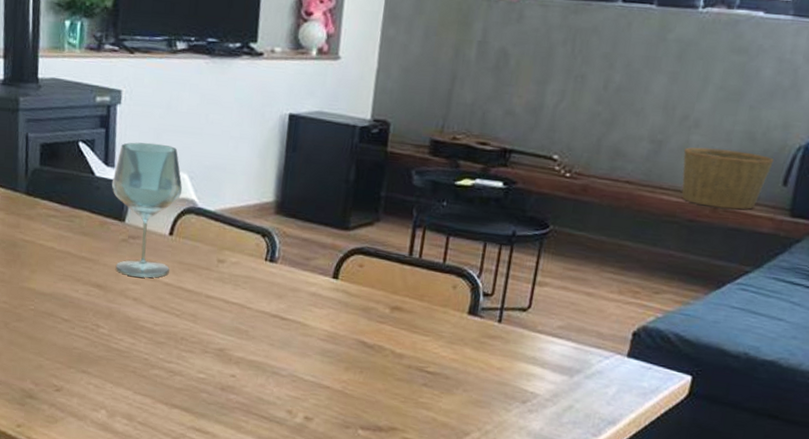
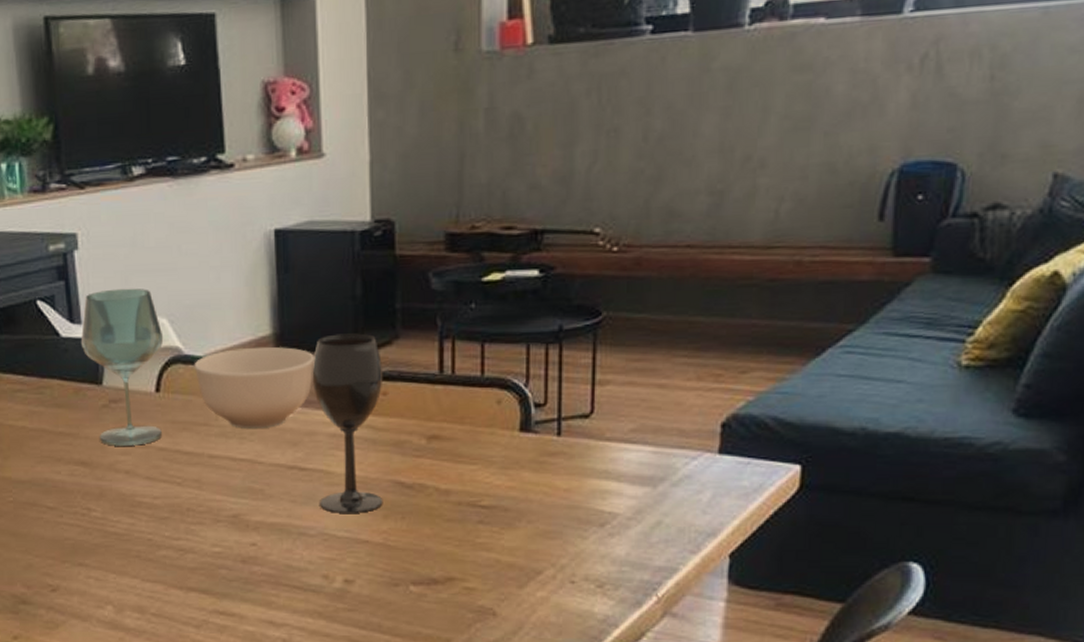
bowl: none [204,209,307,279] -> present [194,346,315,429]
wine glass: none [293,209,363,363] -> present [312,333,383,513]
basket: present [681,147,774,210] -> none [751,188,863,260]

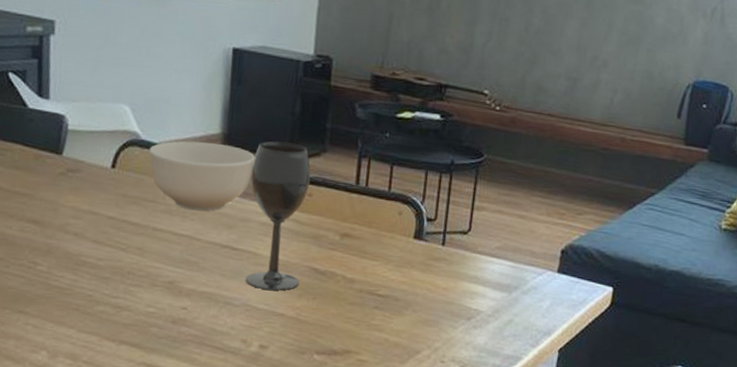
wine glass: present [80,288,164,446] -> none [46,73,125,212]

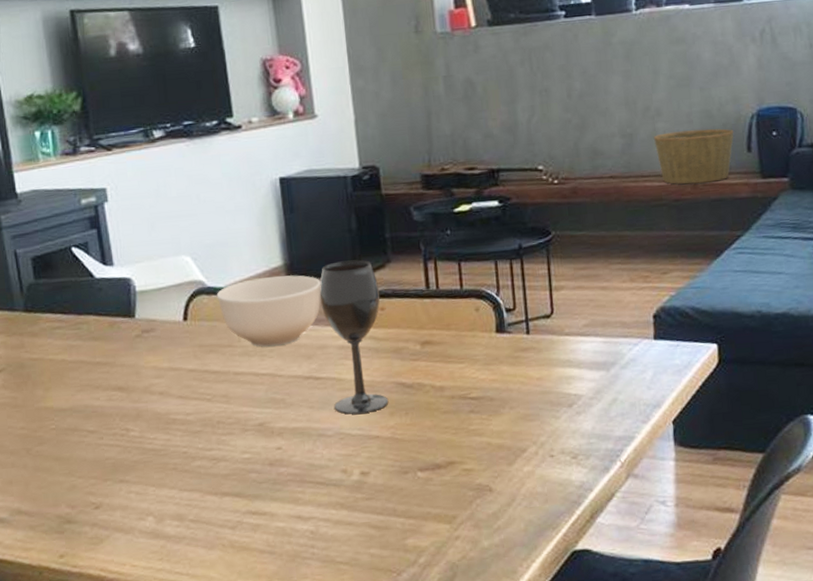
basket: none [595,84,669,140] -> present [653,128,734,185]

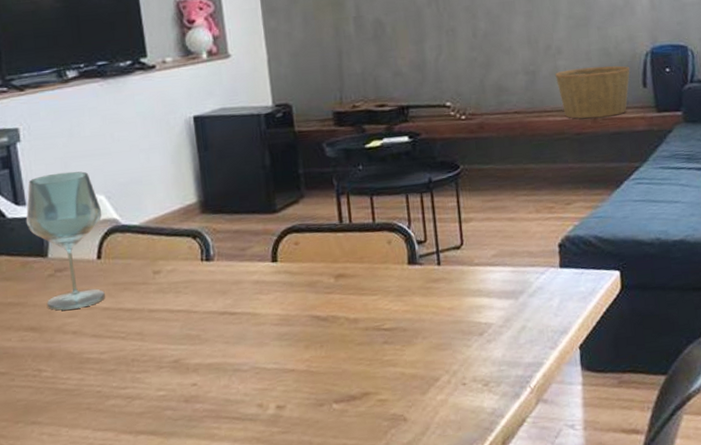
wine glass: none [113,232,191,371] -> present [26,171,105,311]
bowl: present [216,275,321,347] -> none [130,211,236,284]
wine glass: present [319,260,389,414] -> none [234,195,304,349]

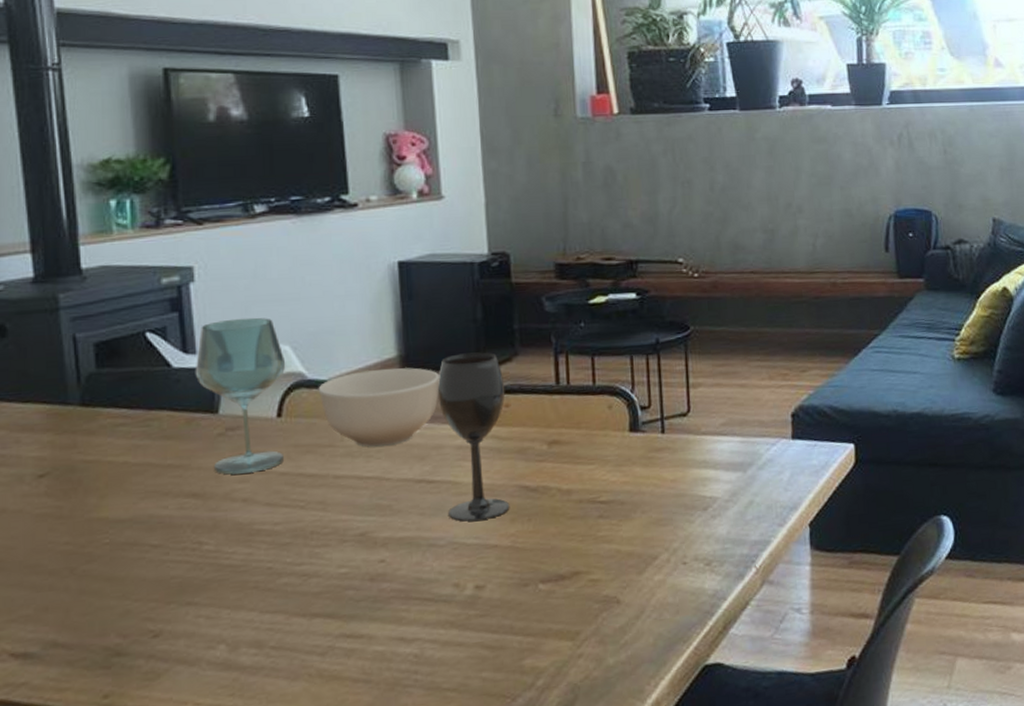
bowl: none [130,211,236,284] -> present [318,367,440,447]
wine glass: none [234,195,304,349] -> present [437,352,510,522]
basket: present [554,65,630,119] -> none [794,228,873,282]

